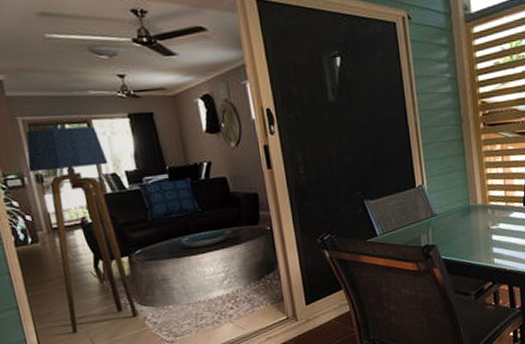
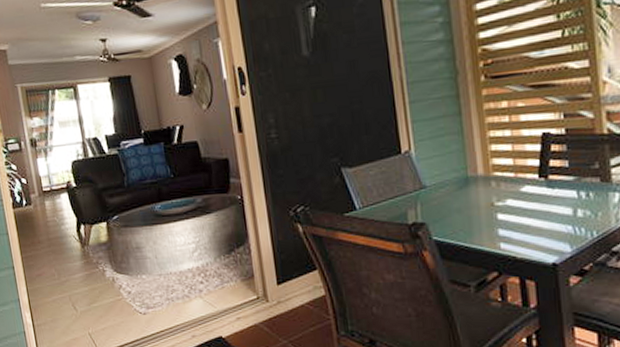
floor lamp: present [26,126,138,335] -> none [23,91,114,298]

